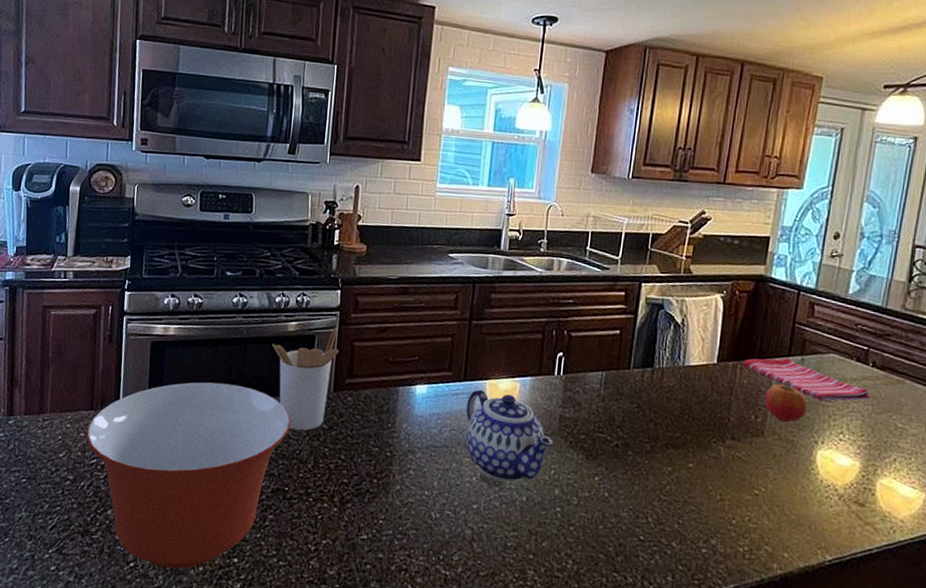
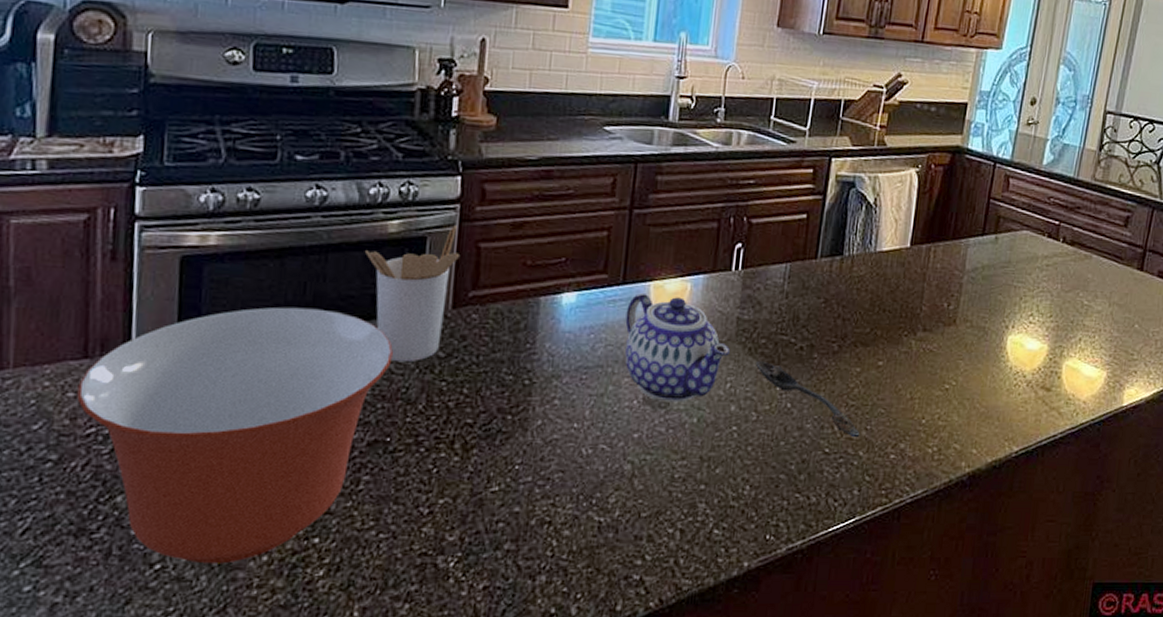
spoon: none [575,453,673,530] -> present [755,360,860,438]
dish towel: present [742,358,871,402] -> none [936,237,1061,283]
fruit: present [764,379,807,423] -> none [957,261,1000,308]

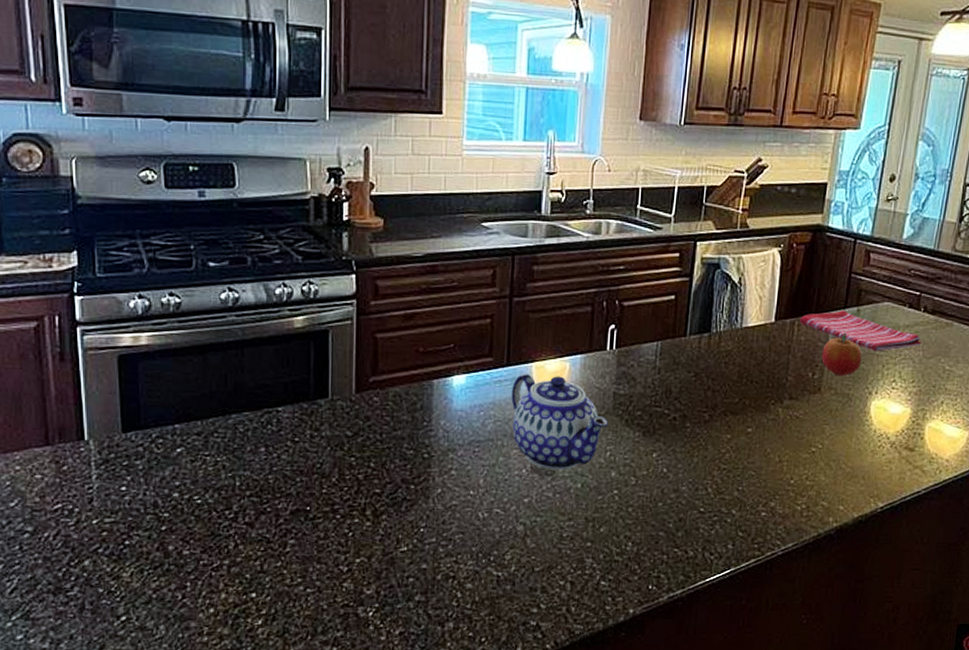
mixing bowl: present [77,307,393,564] -> none [43,396,306,616]
utensil holder: present [365,225,459,363] -> none [276,319,358,442]
spoon: present [755,360,860,438] -> none [632,431,733,498]
dish towel: none [936,237,1061,283] -> present [799,310,922,352]
fruit: none [957,261,1000,308] -> present [821,332,862,377]

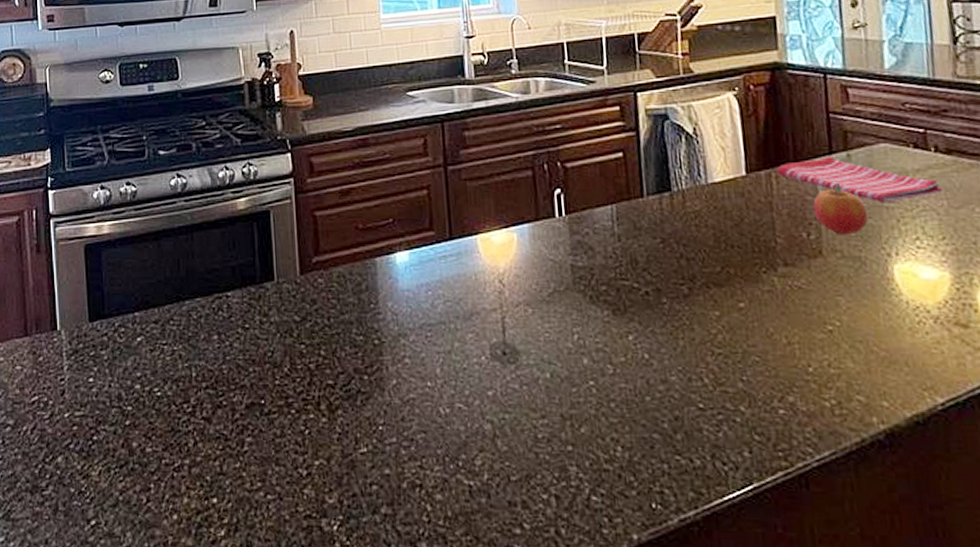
teapot: present [511,374,609,470] -> none [458,248,572,357]

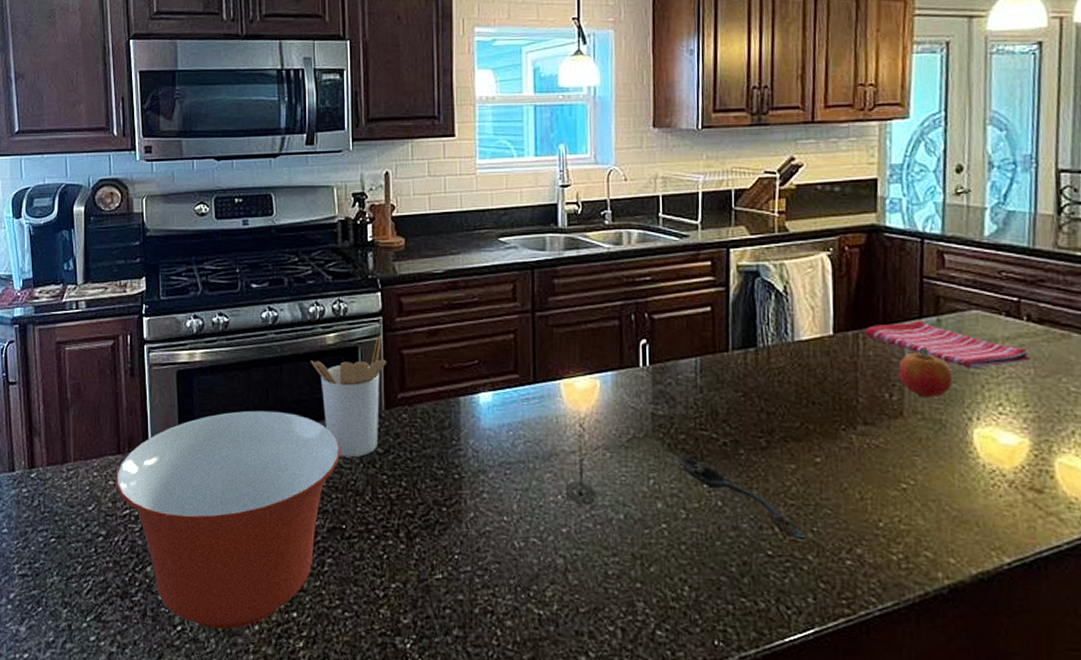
mixing bowl: none [23,282,256,522] -> present [115,410,340,630]
utensil holder: none [222,198,299,328] -> present [311,335,386,458]
spoon: none [599,309,737,391] -> present [677,456,806,540]

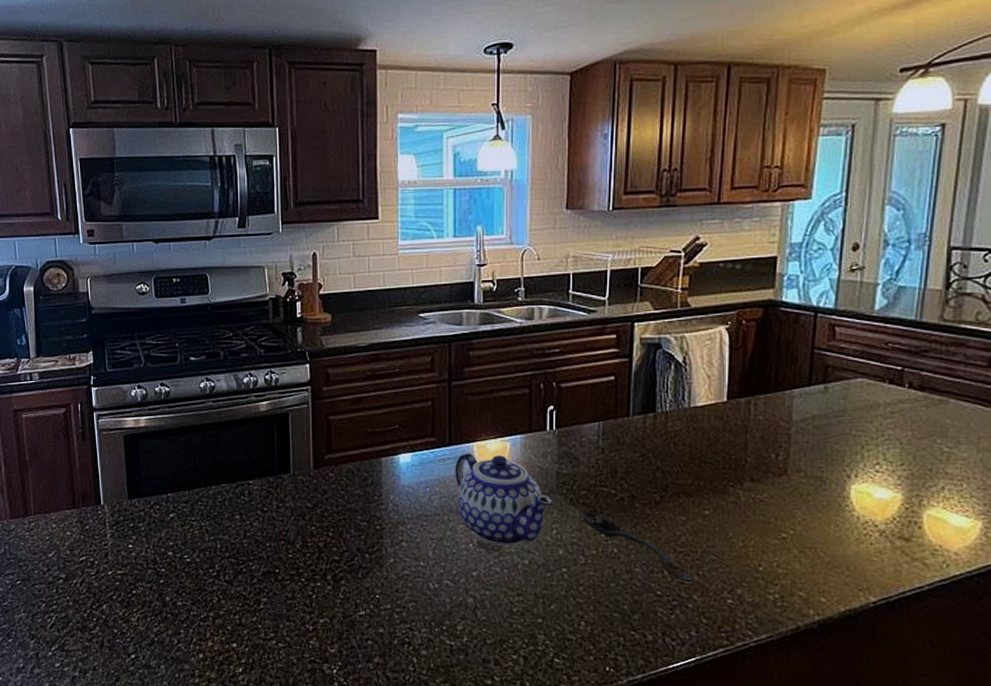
mixing bowl: present [115,410,340,630] -> none [72,470,273,658]
utensil holder: present [311,335,386,458] -> none [246,403,314,511]
teapot: none [540,392,650,498] -> present [455,453,554,546]
dish towel: present [864,321,1032,369] -> none [756,388,910,432]
fruit: present [898,346,953,399] -> none [785,411,835,458]

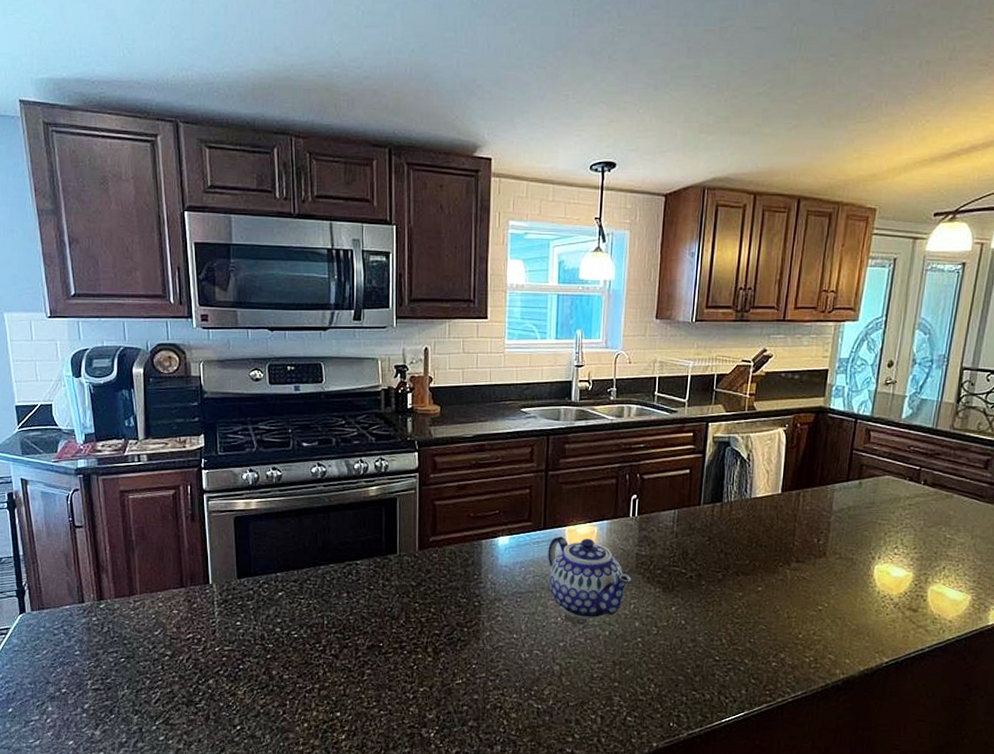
spoon: present [578,510,692,582] -> none [653,587,745,649]

